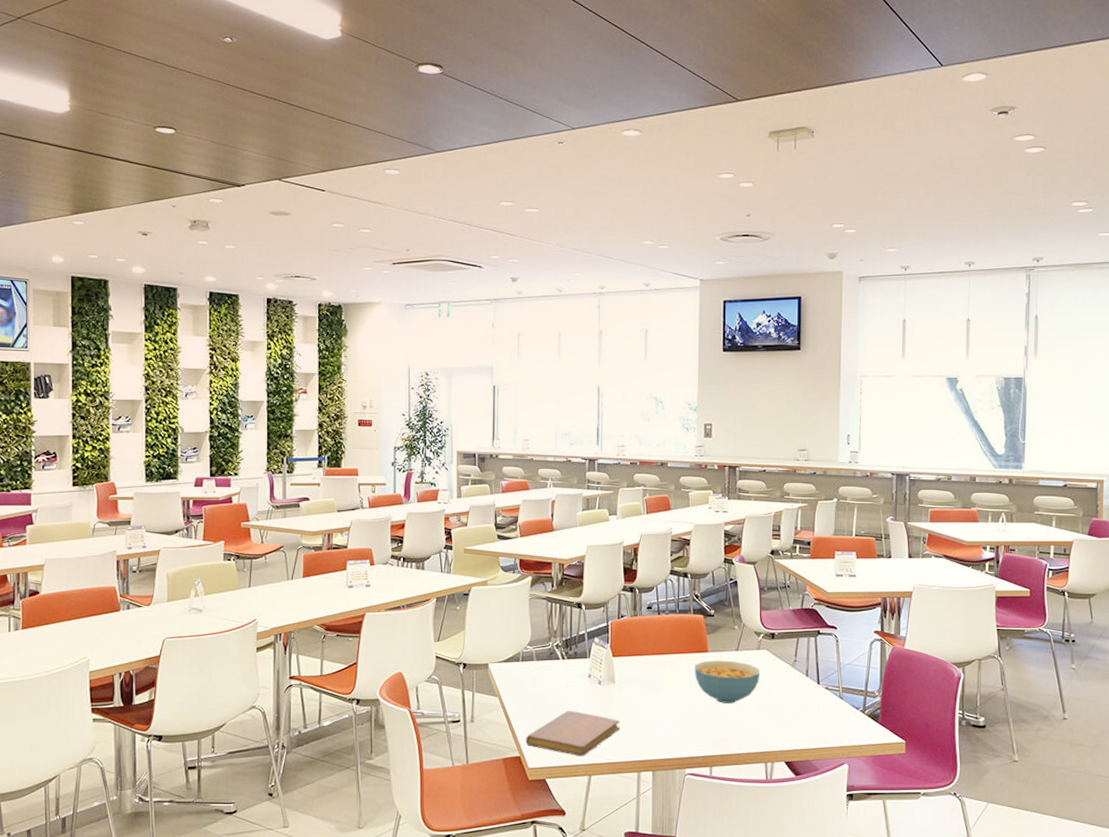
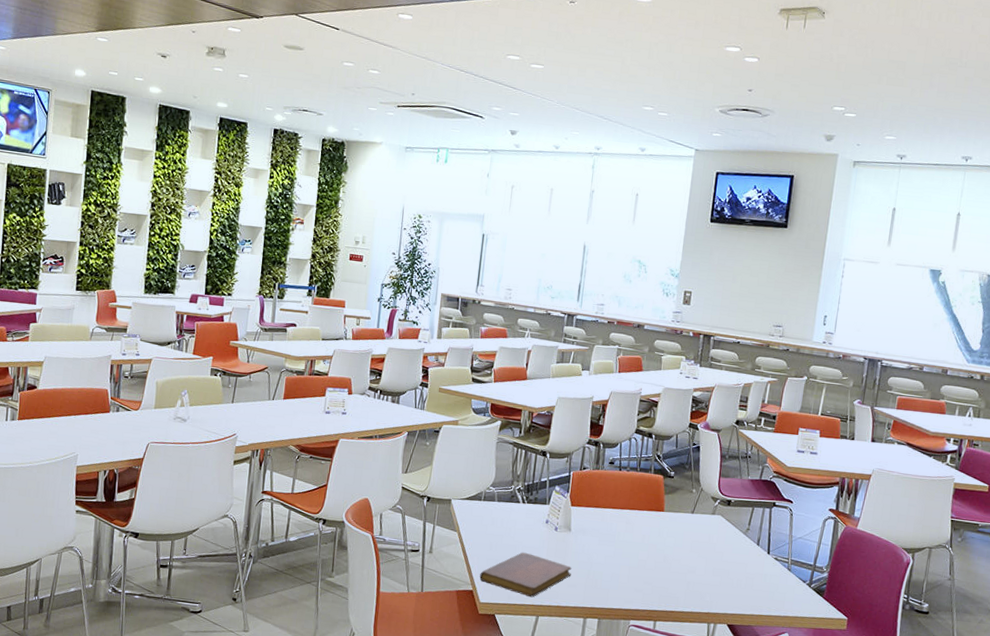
cereal bowl: present [694,660,760,703] -> none [648,519,713,563]

